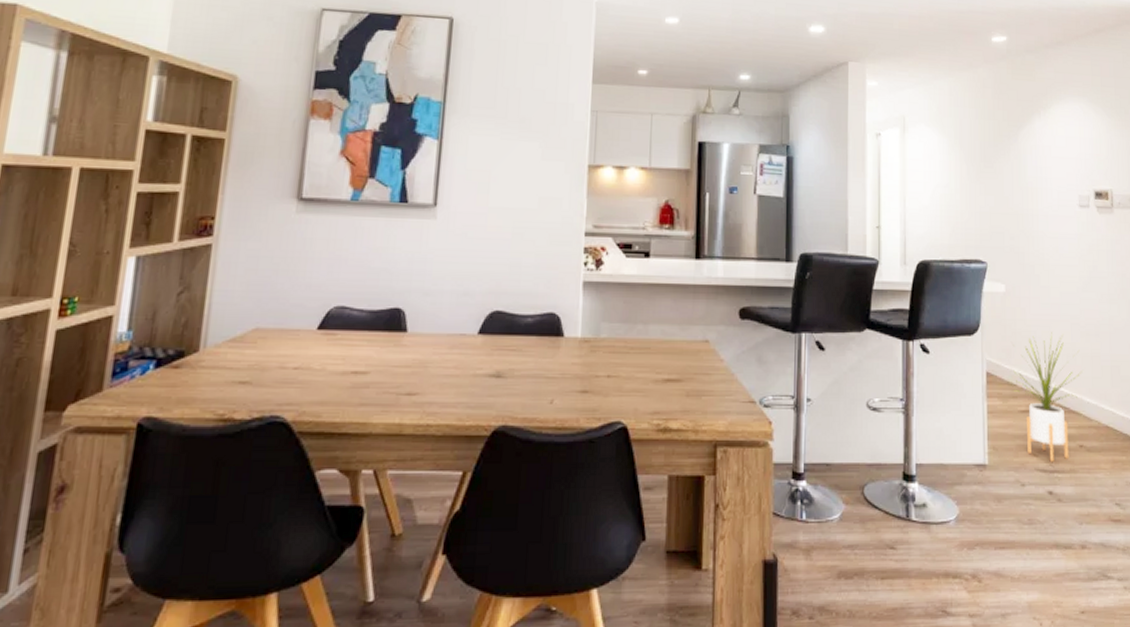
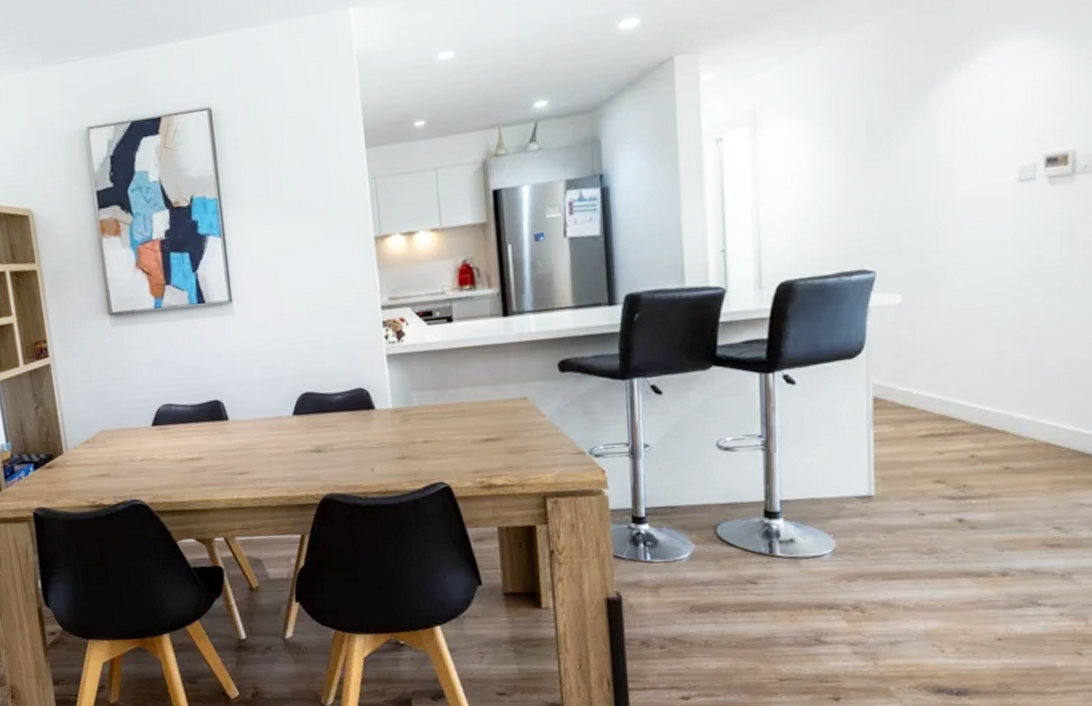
house plant: present [1013,332,1082,462] -> none [911,342,1012,488]

